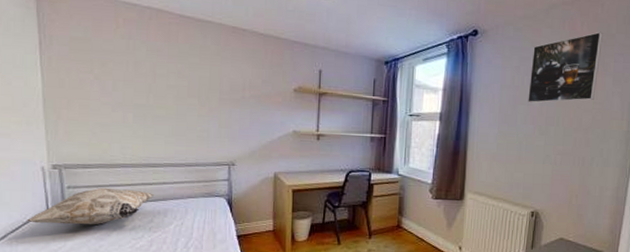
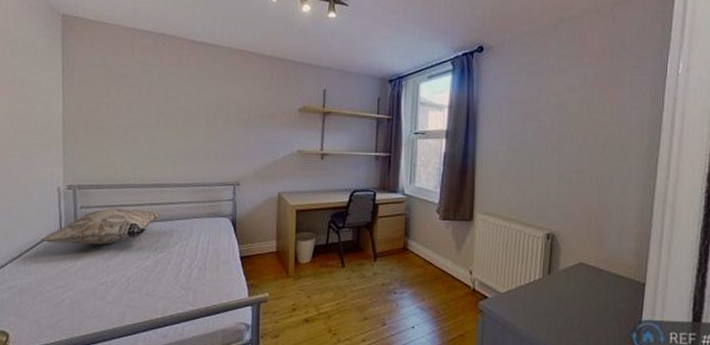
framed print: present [528,31,603,104] -> none [538,44,616,119]

